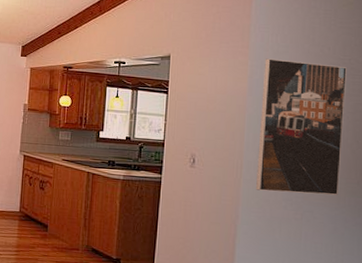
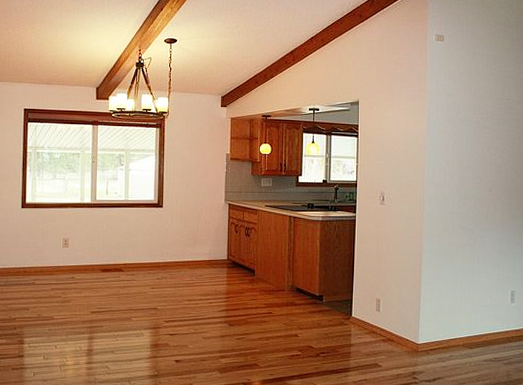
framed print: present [256,58,347,195] -> none [437,101,506,222]

